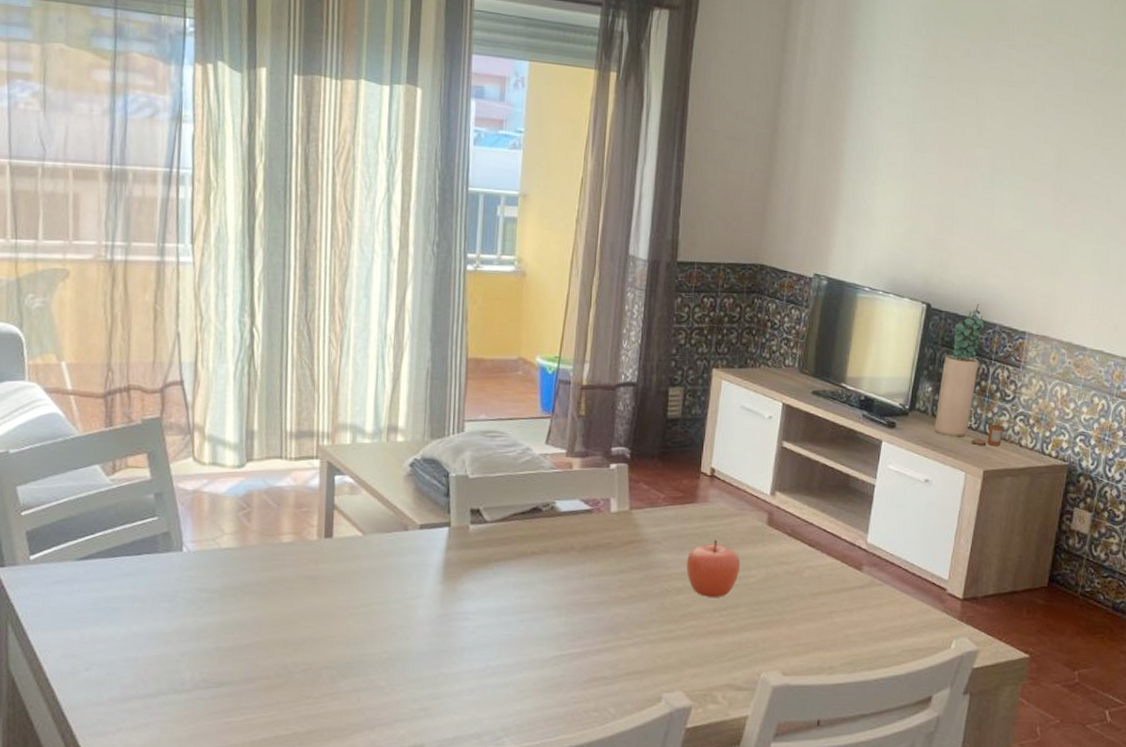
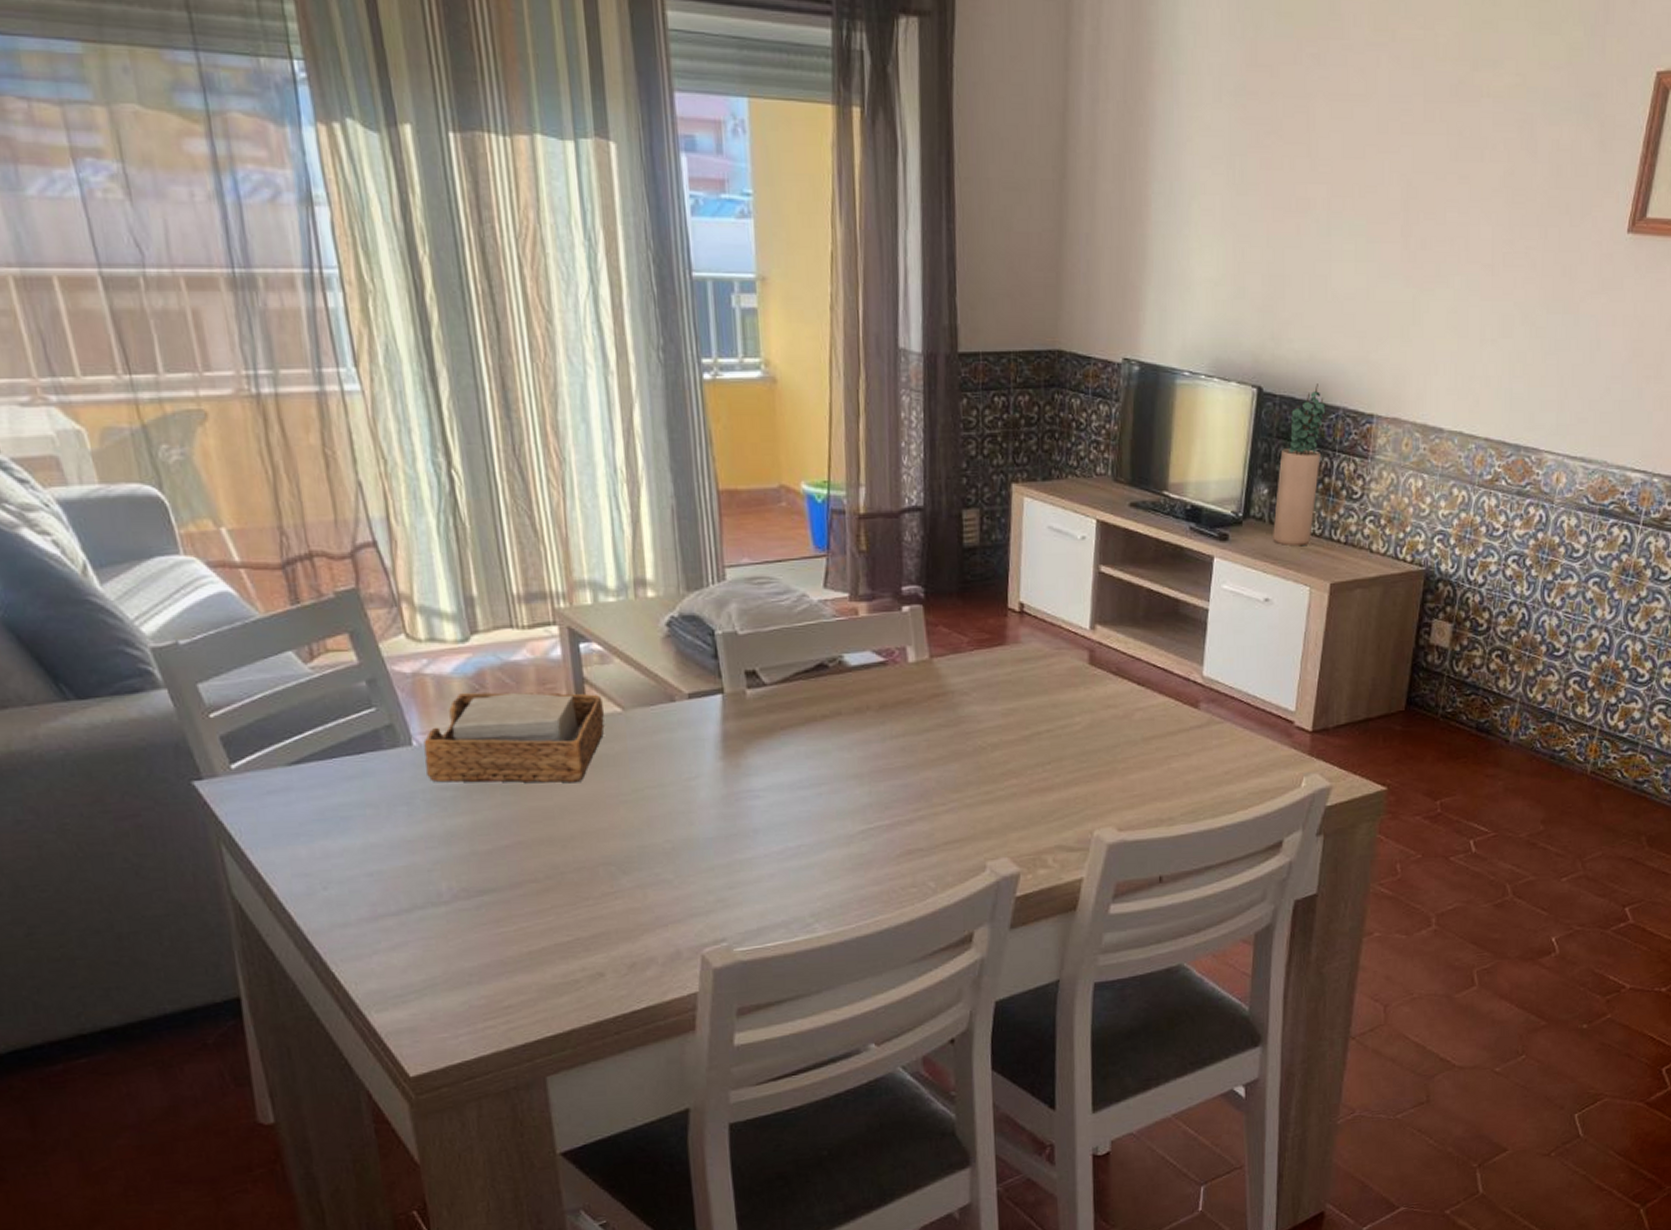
napkin holder: none [190,510,348,594] -> present [423,692,605,783]
fruit: present [687,539,741,597] -> none [1001,684,1062,751]
candle: present [972,424,1005,447] -> none [1316,528,1353,555]

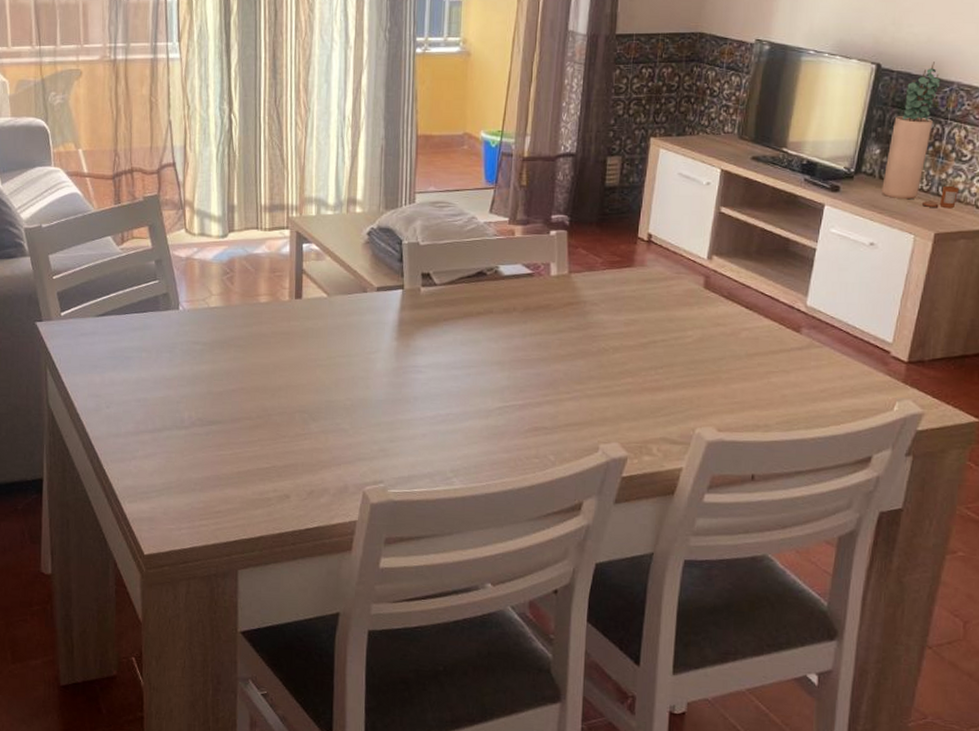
napkin holder: present [423,692,605,783] -> none [186,275,315,348]
candle: none [1316,528,1353,555] -> present [922,185,960,209]

